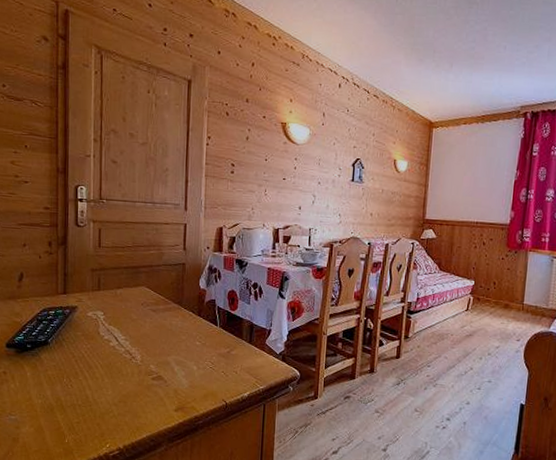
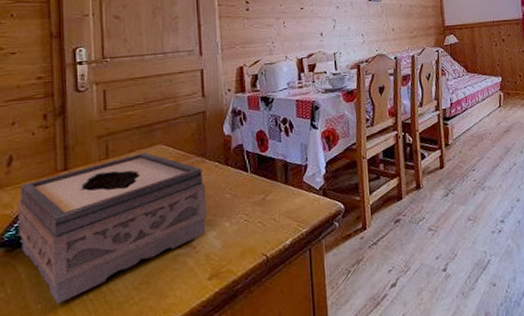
tissue box: none [26,290,180,403] -> present [18,152,207,303]

